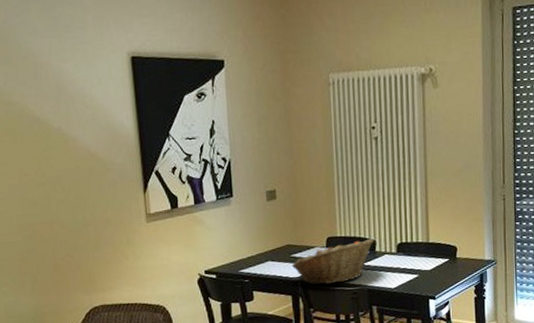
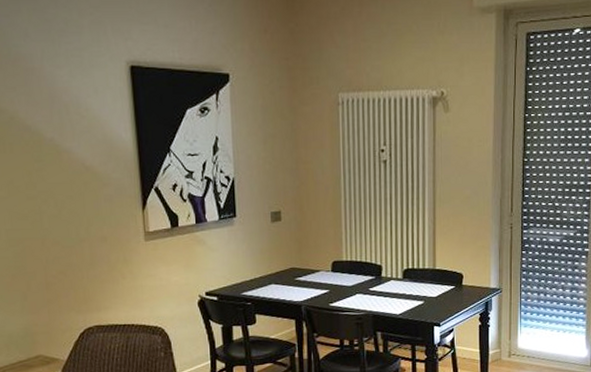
fruit basket: present [291,238,374,285] -> none [295,263,380,309]

